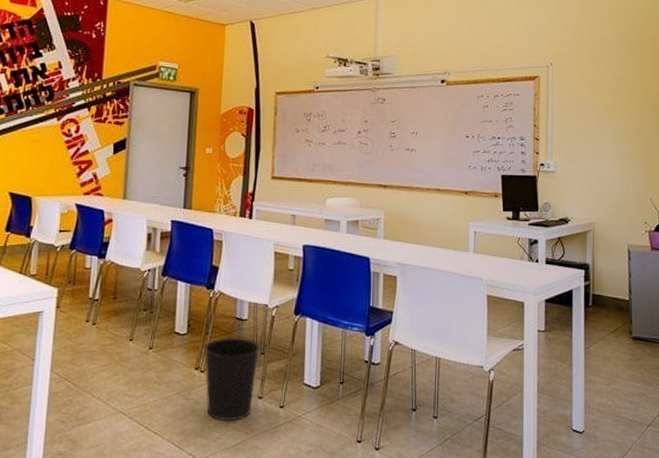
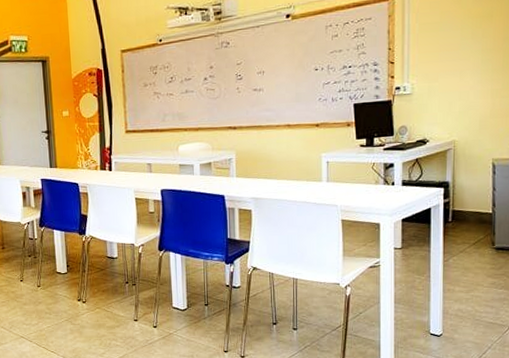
wastebasket: present [204,337,259,422] -> none [83,273,131,341]

